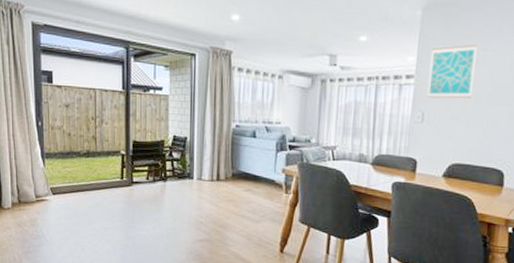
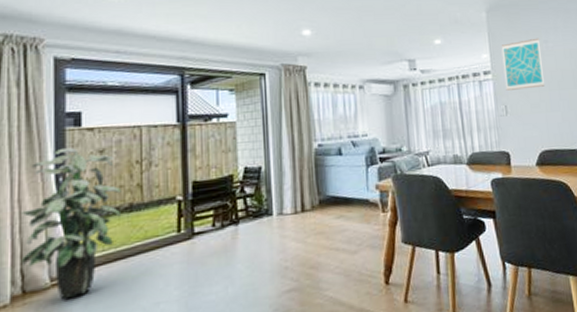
indoor plant: none [15,99,82,212] -> present [20,147,122,300]

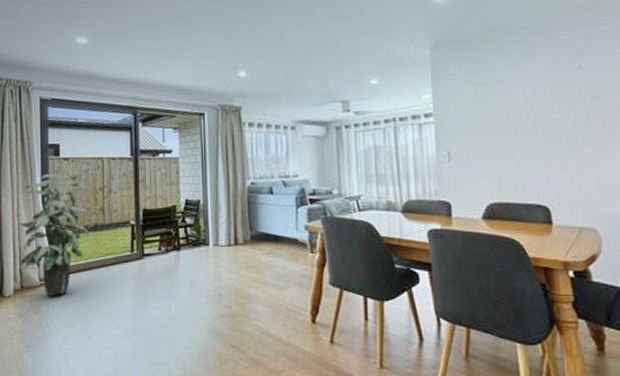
wall art: present [501,38,545,91] -> none [446,76,498,135]

